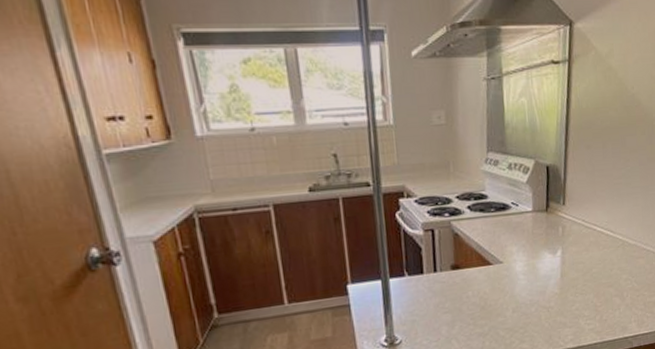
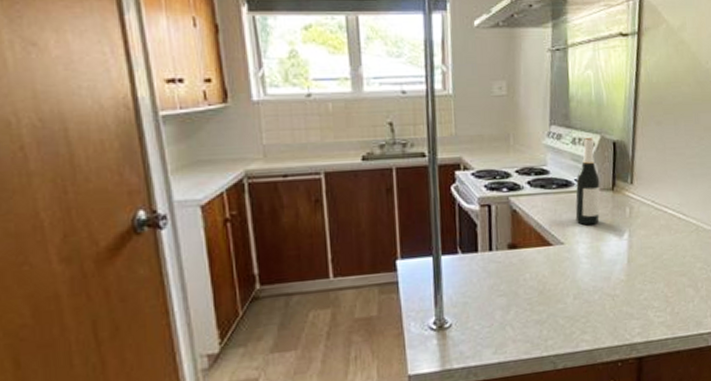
wine bottle: none [512,163,535,245] -> present [575,138,601,226]

